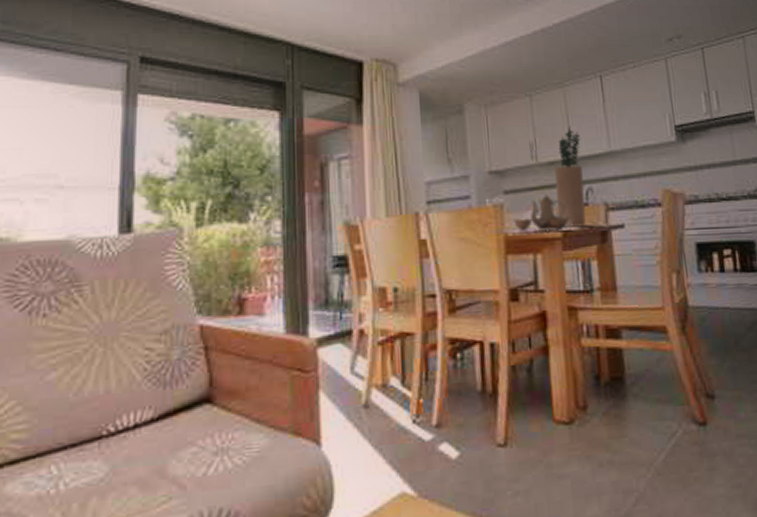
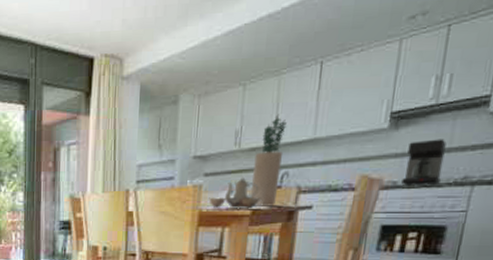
coffee maker: none [698,152,736,200] -> present [401,139,447,186]

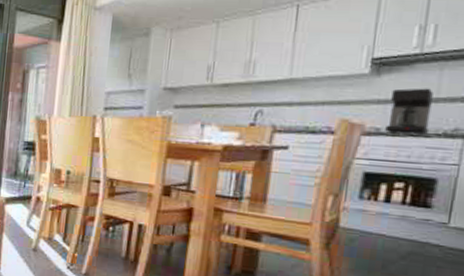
tea set: present [209,176,263,209] -> none [178,111,236,145]
vase: present [250,114,287,206] -> none [222,52,261,144]

